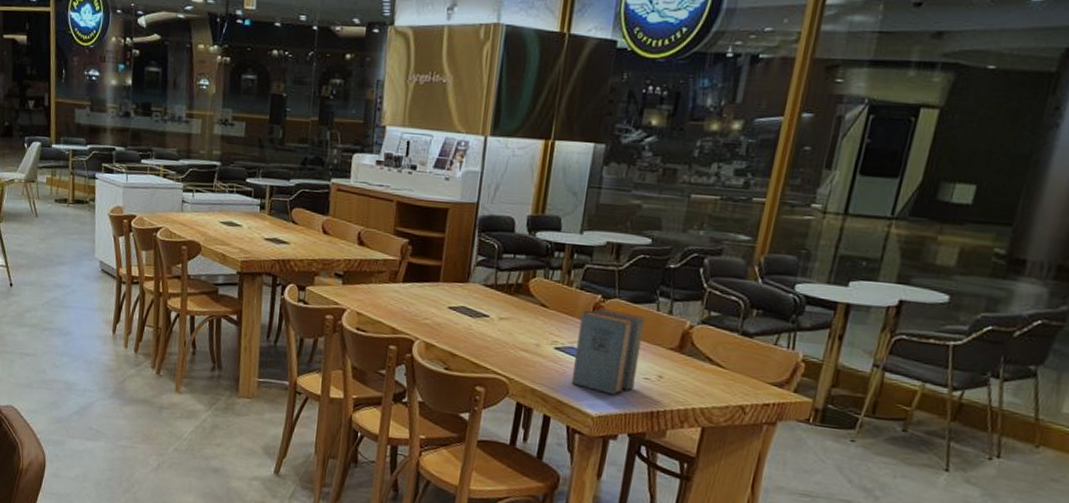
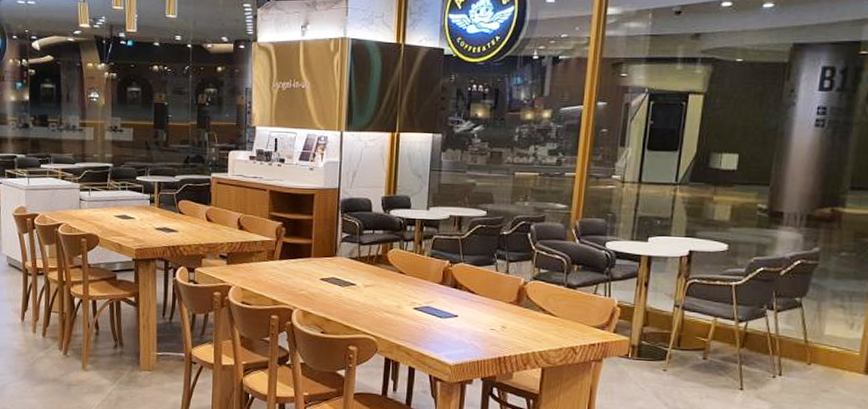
book: present [572,307,645,396] -> none [430,271,487,346]

